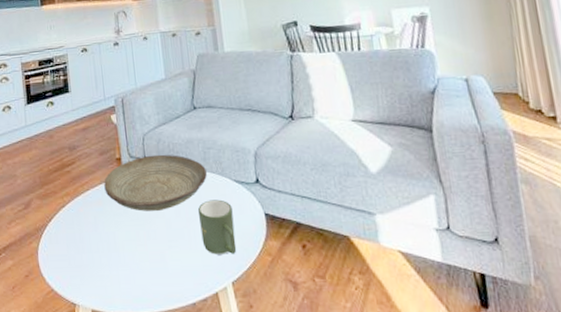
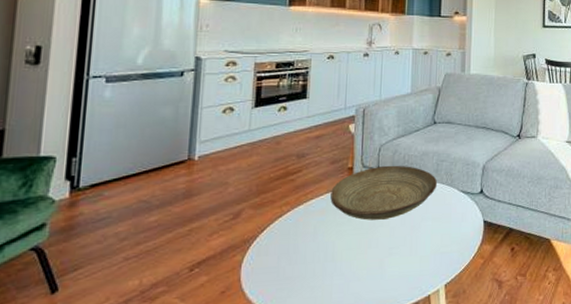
mug: present [197,199,237,255] -> none [422,208,455,260]

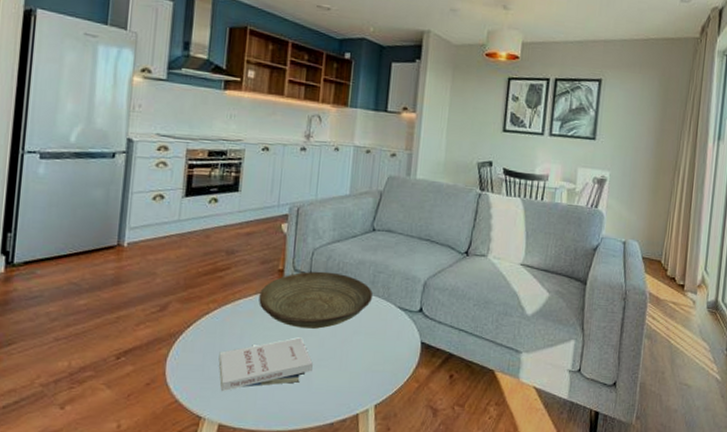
books: none [293,229,385,291] -> present [218,337,313,392]

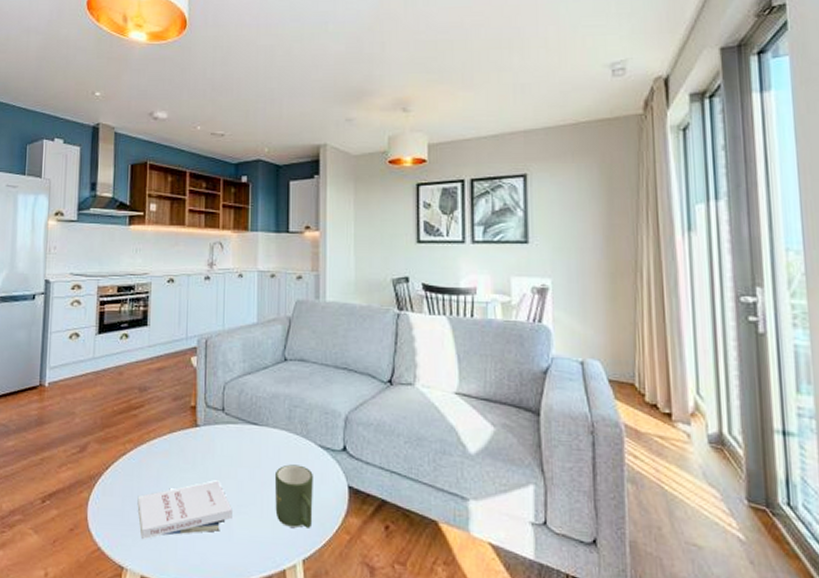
decorative bowl: present [259,271,373,329] -> none [173,406,291,471]
mug: none [353,323,391,379] -> present [274,464,313,530]

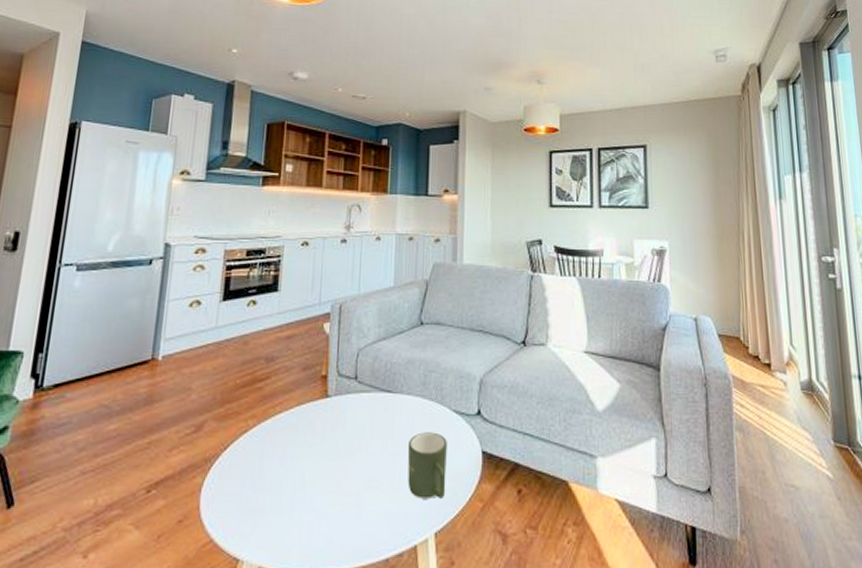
books: present [137,480,232,540] -> none [258,454,363,527]

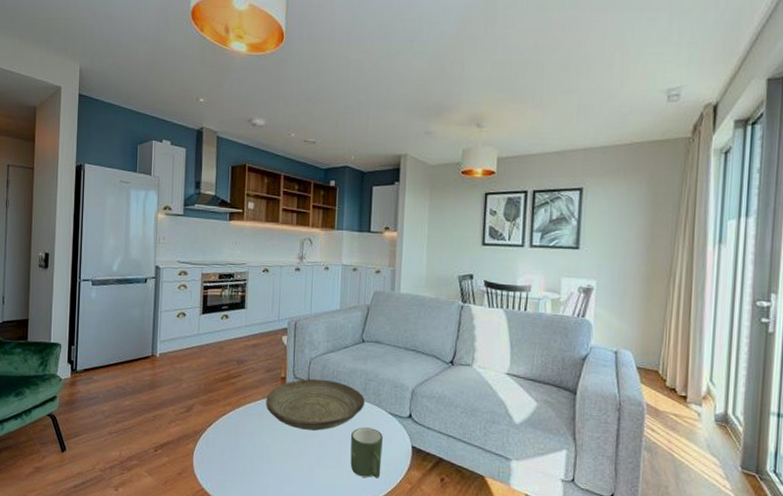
decorative bowl: none [301,374,426,442] -> present [266,378,366,431]

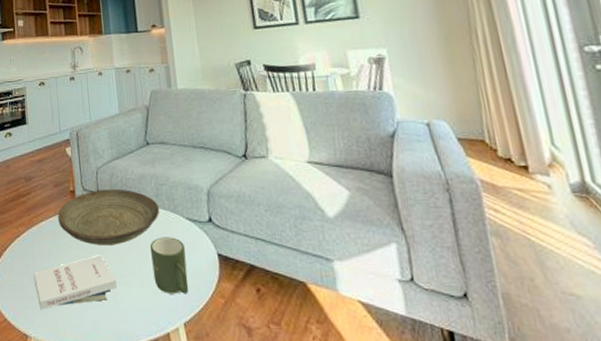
books: none [235,438,314,484] -> present [33,255,117,311]

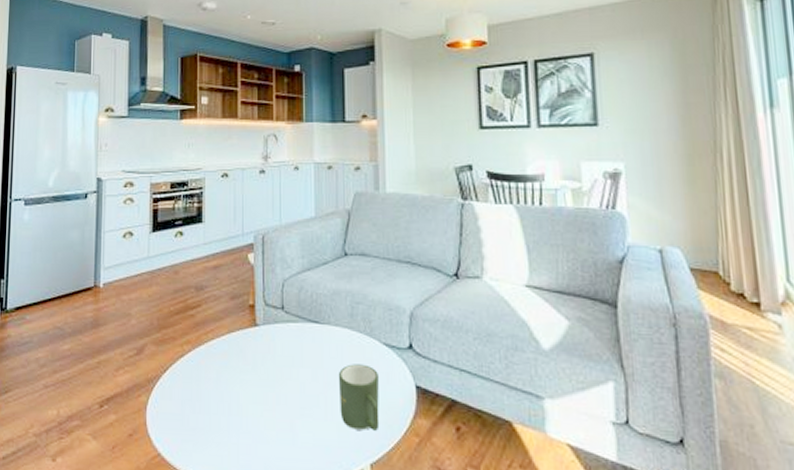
books: present [33,255,117,311] -> none [197,382,295,445]
decorative bowl: present [58,188,160,245] -> none [232,304,354,371]

